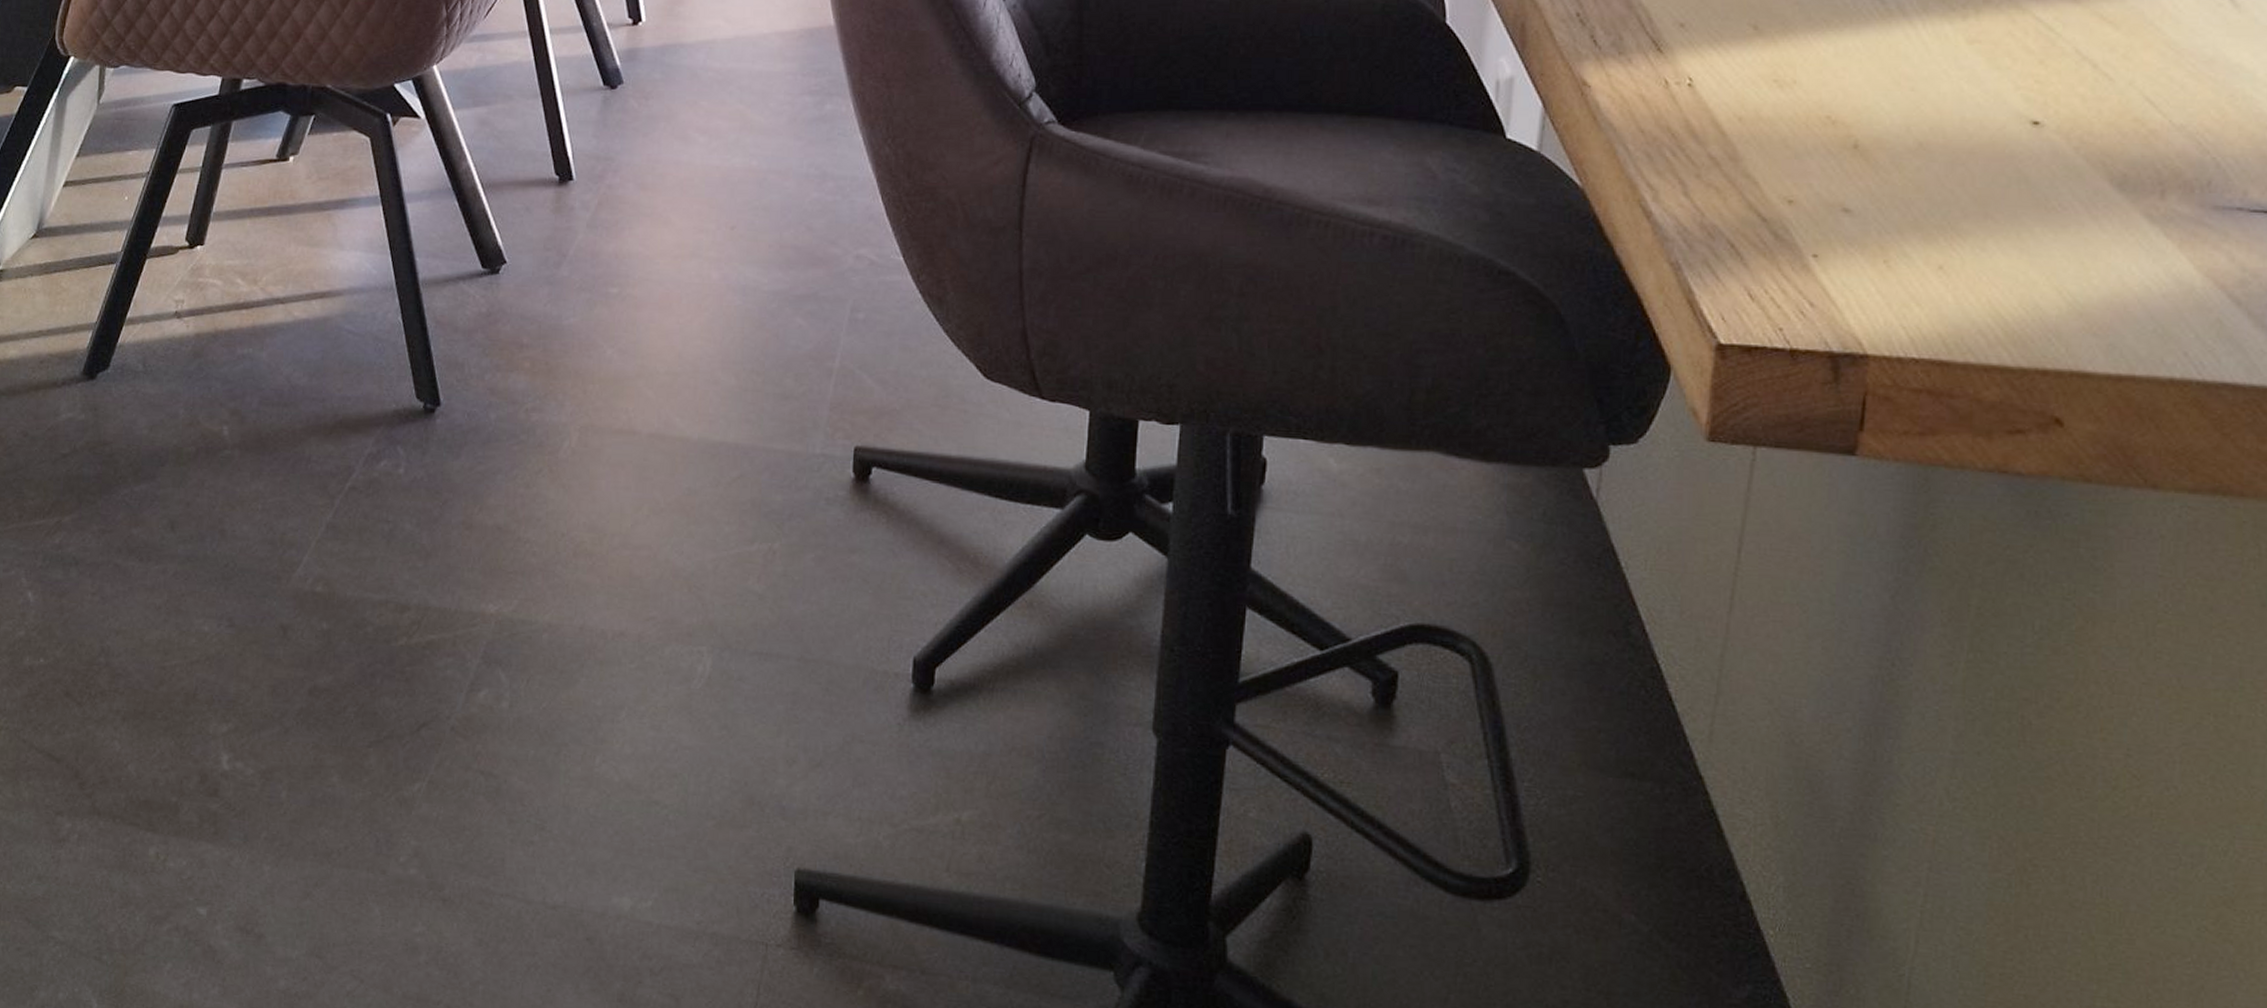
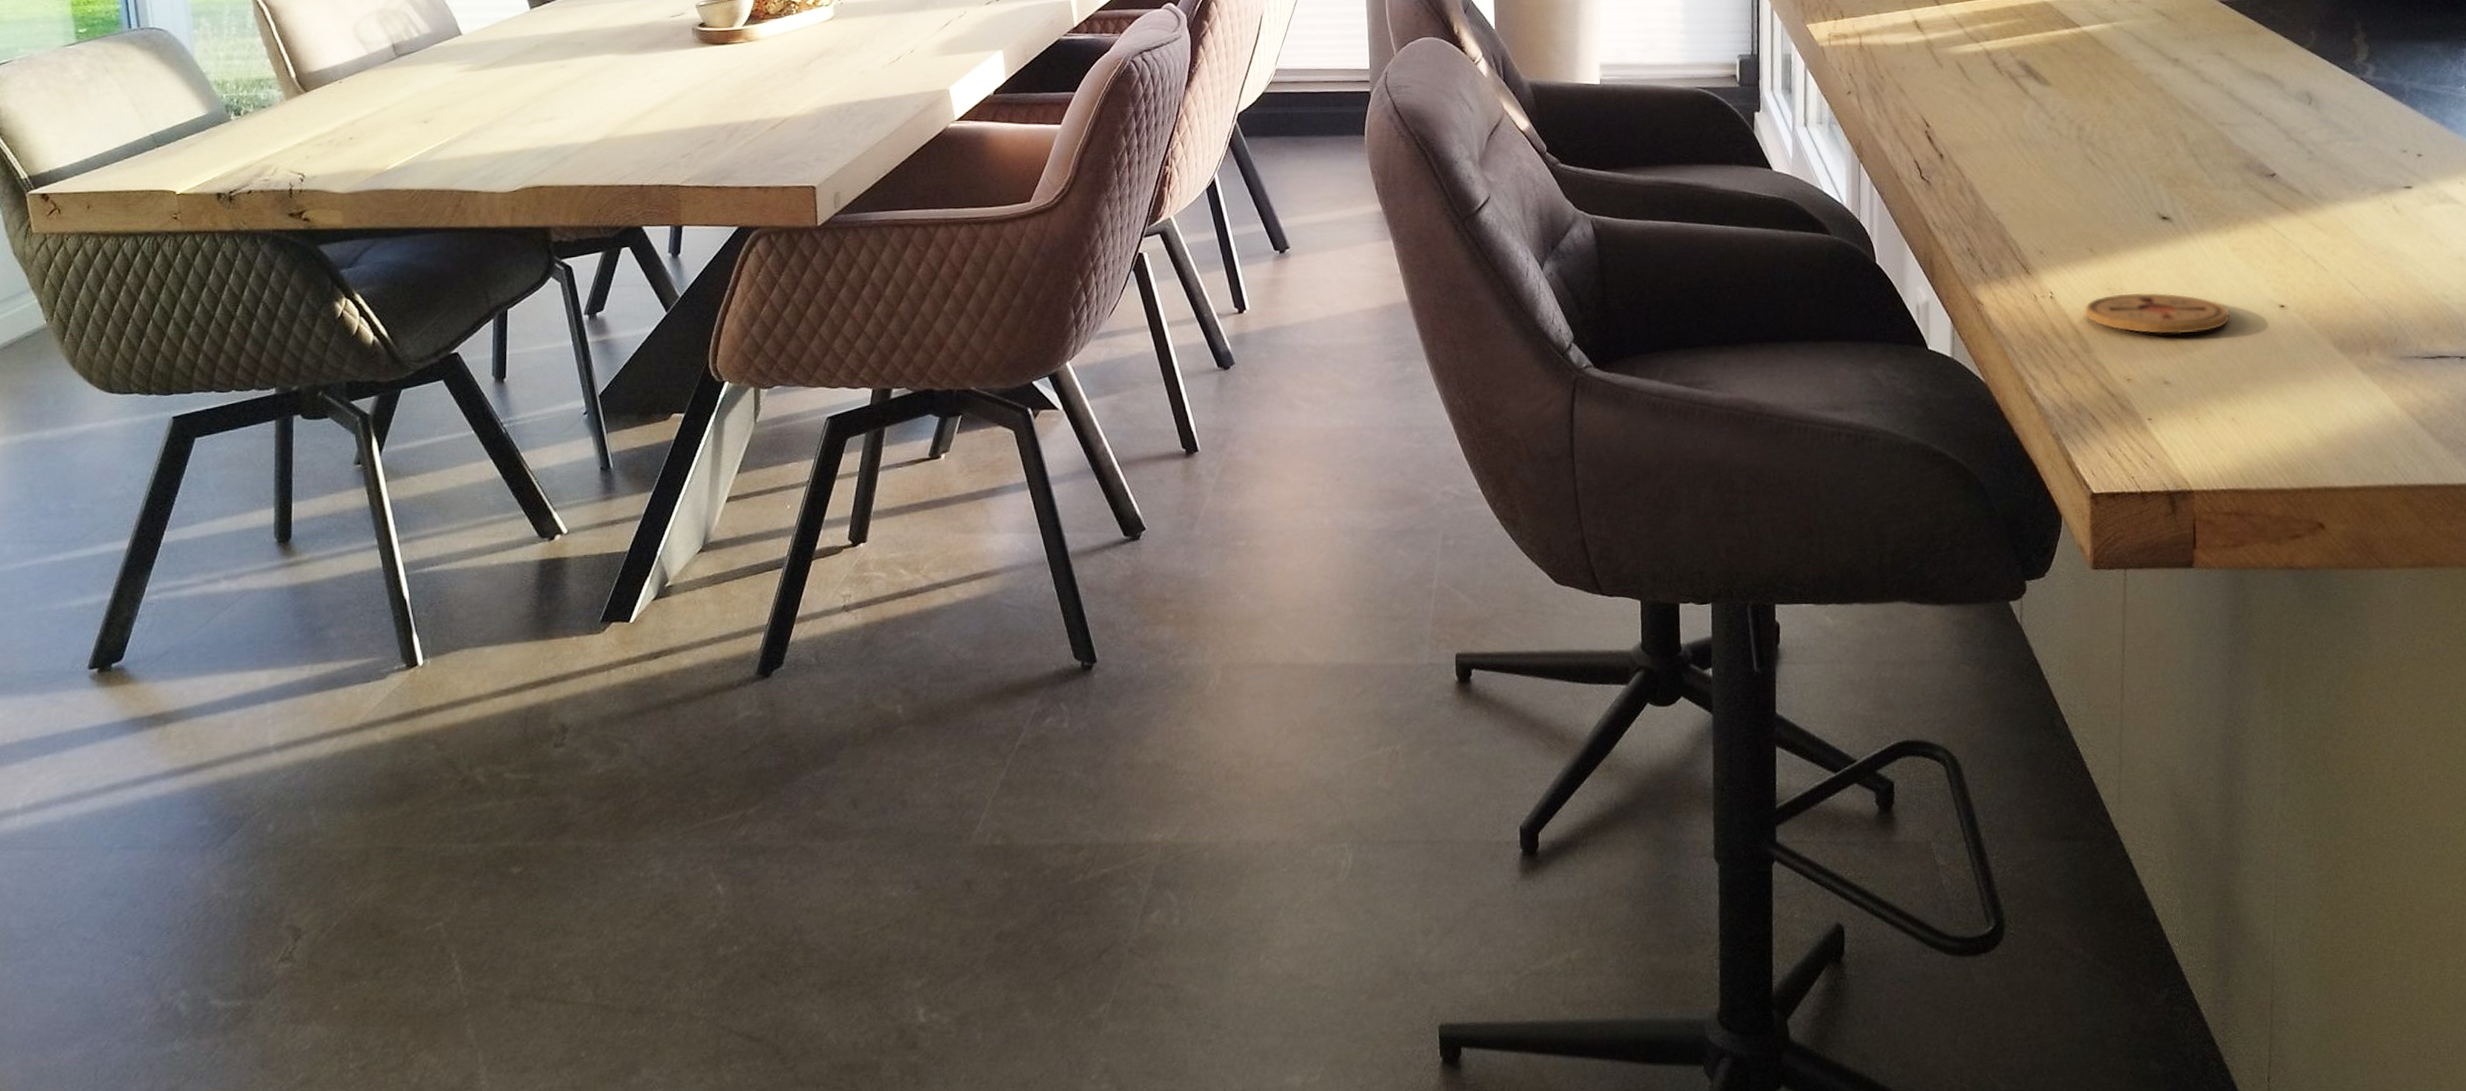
coaster: none [1736,88,1955,149] -> present [2084,292,2230,334]

